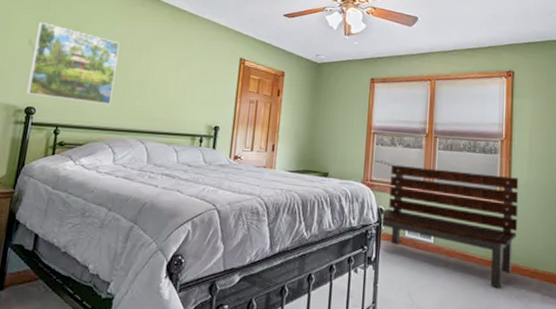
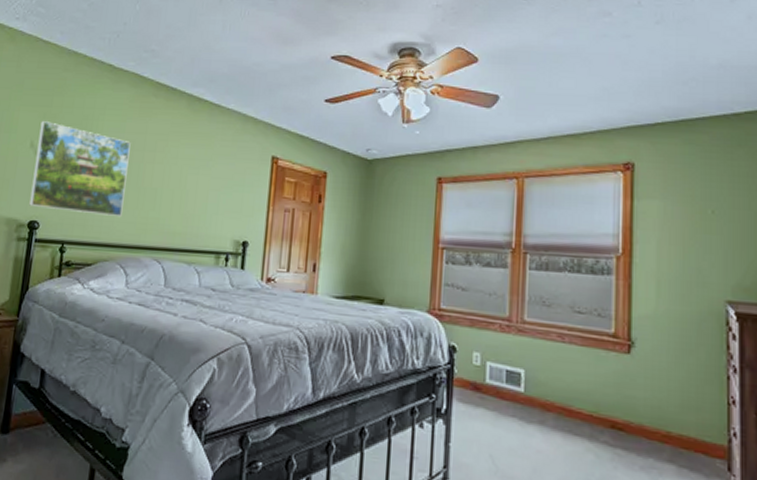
bench: present [382,164,519,288] -> none [455,289,643,455]

